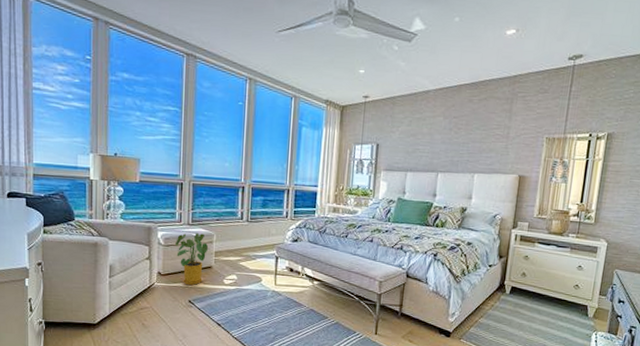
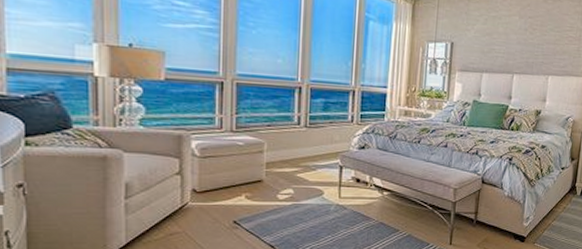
house plant: present [175,233,210,286] -> none [215,141,260,204]

